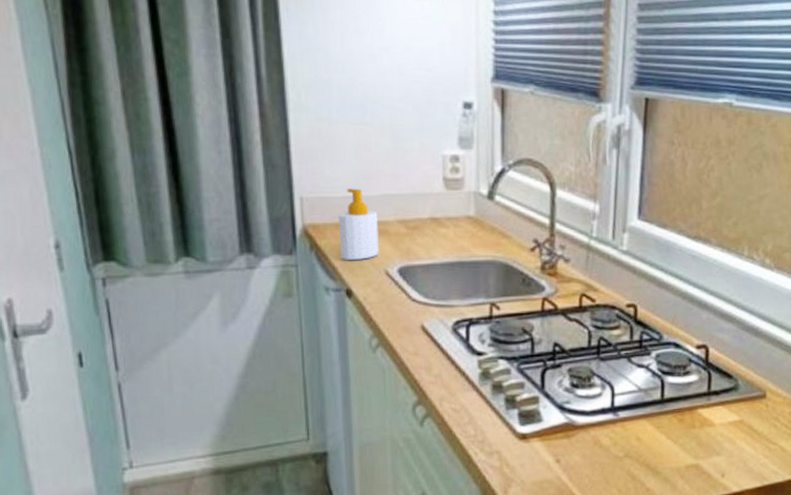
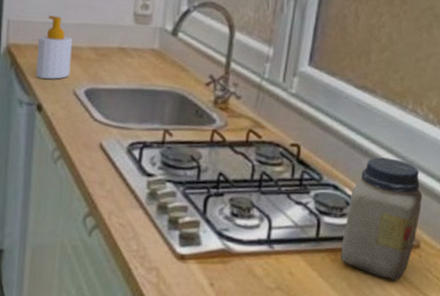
jar: none [688,309,765,435] -> present [340,157,423,282]

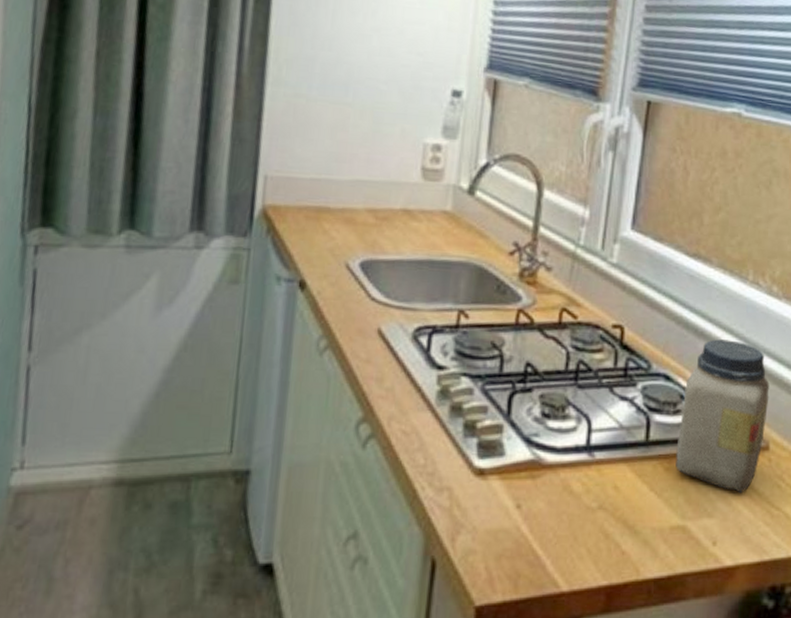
soap bottle: present [36,15,73,79] -> none [299,170,346,249]

